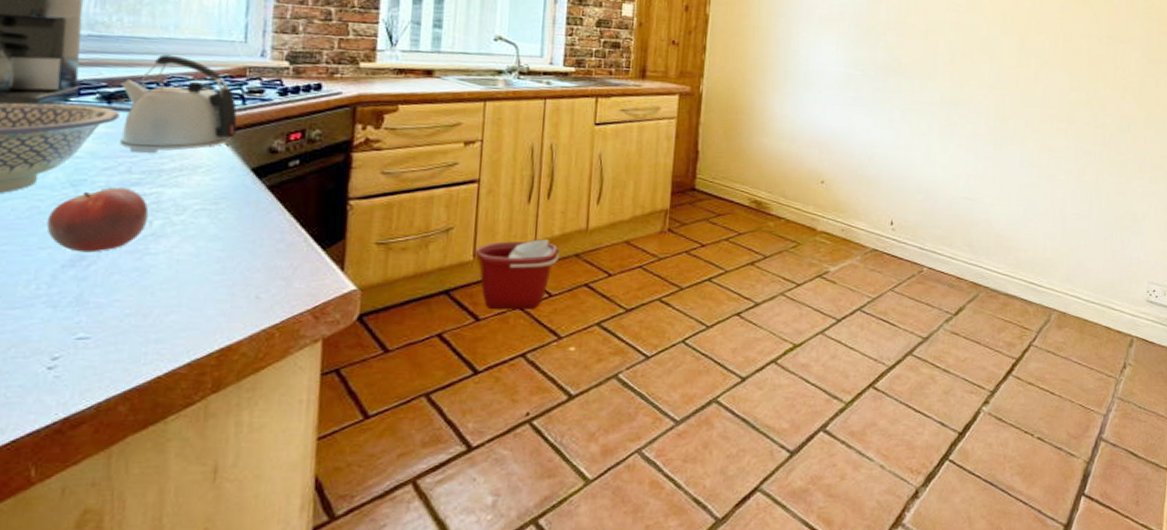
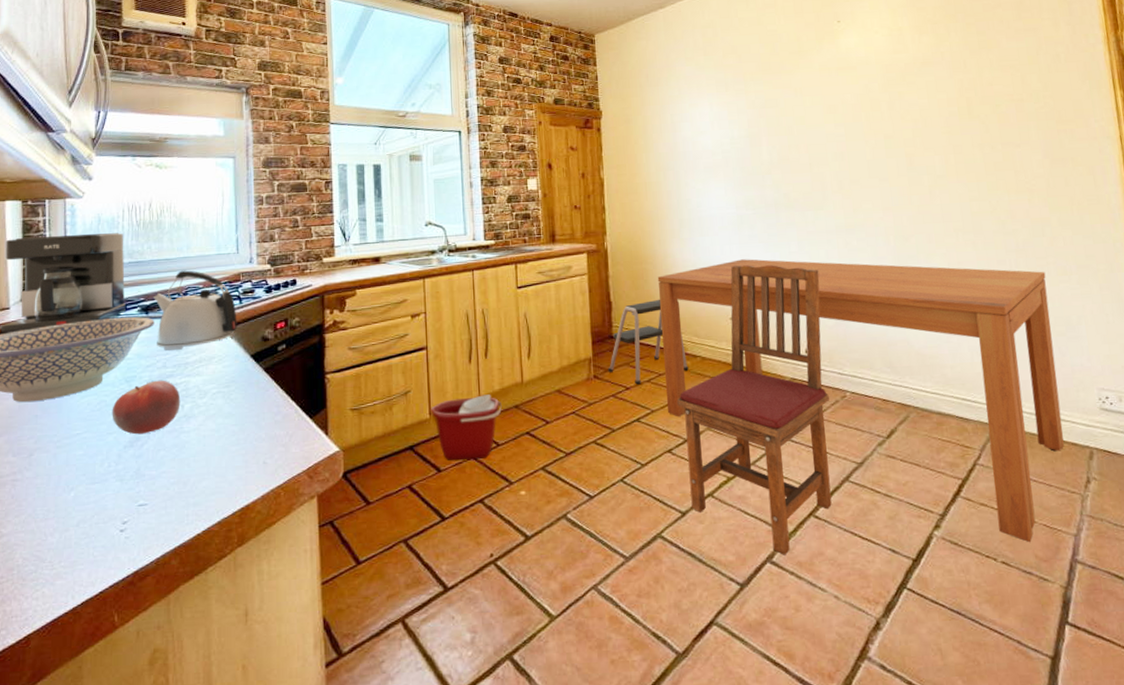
step stool: none [684,153,771,243] -> present [608,299,689,385]
dining table: none [743,121,1123,420] -> present [657,259,1064,542]
dining chair: none [752,127,917,425] -> present [676,265,832,555]

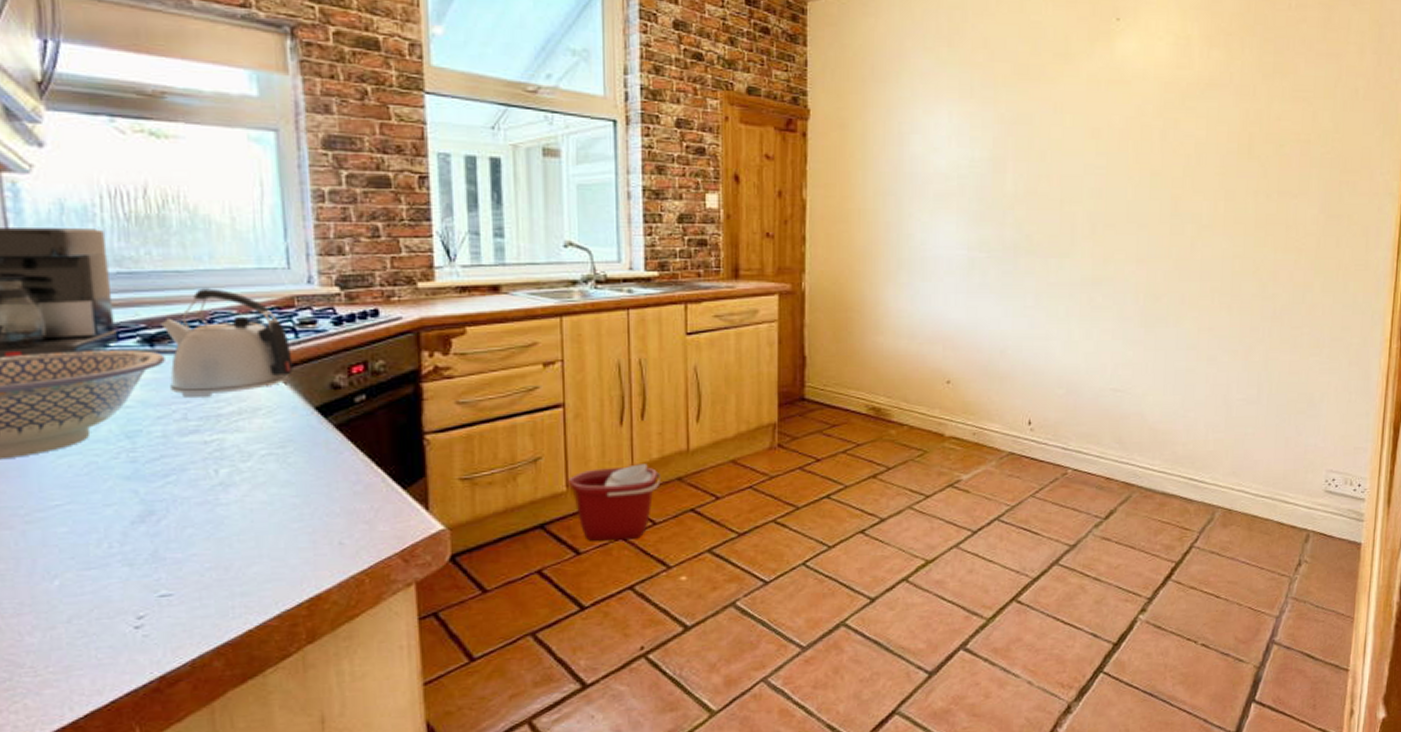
fruit: present [112,380,181,435] -> none [107,436,214,507]
step stool: present [608,299,689,385] -> none [796,355,893,456]
dining table: present [657,259,1064,542] -> none [864,312,1298,624]
dining chair: present [676,265,832,555] -> none [875,319,1055,642]

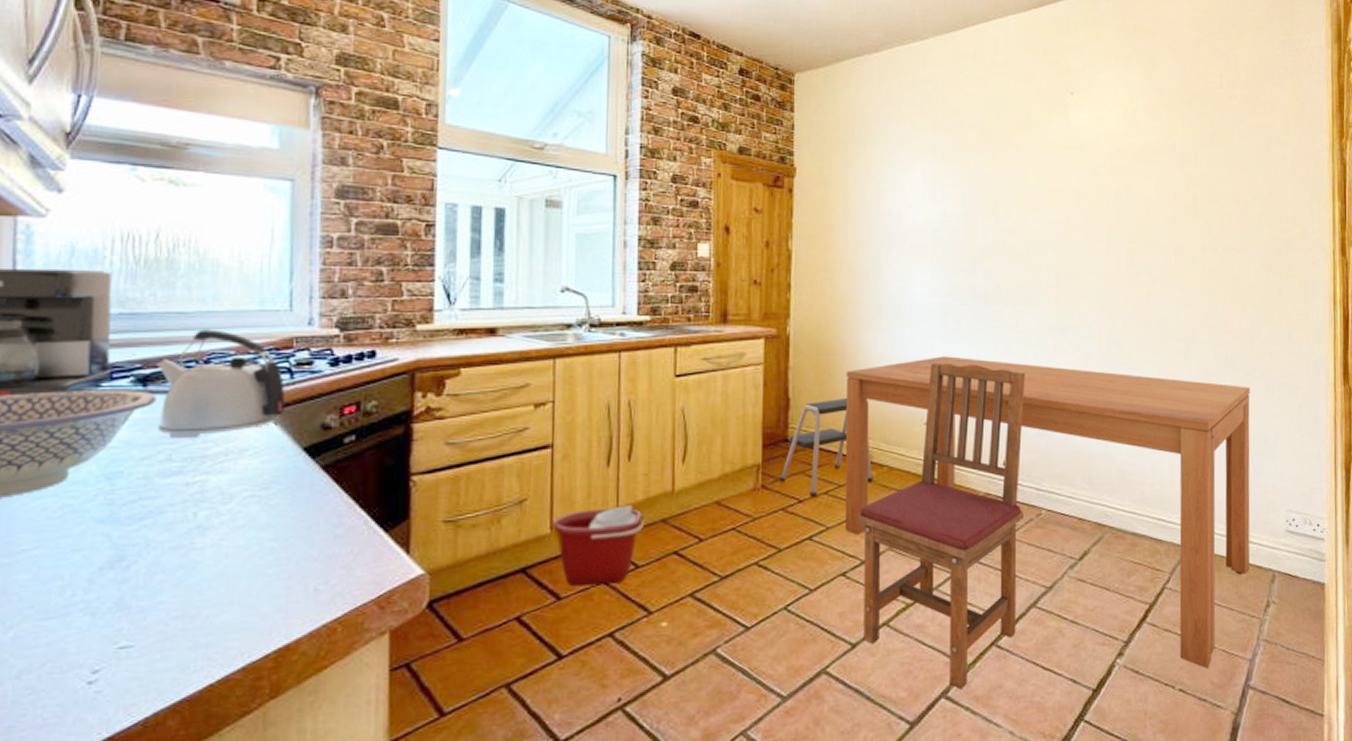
step stool: none [796,355,893,456] -> present [779,397,873,497]
dining table: none [864,312,1298,624] -> present [846,356,1250,668]
dining chair: none [875,319,1055,642] -> present [856,363,1025,689]

